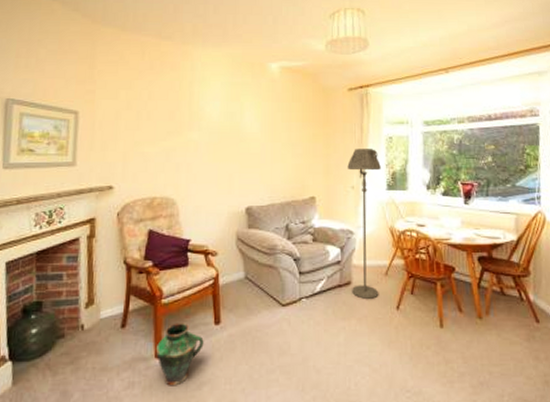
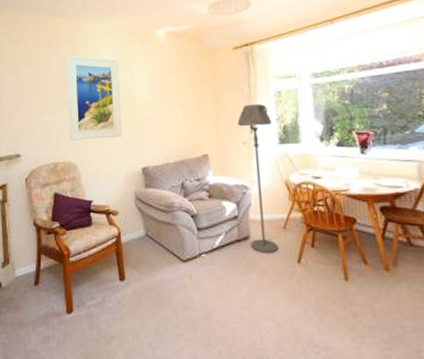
vase: present [155,323,204,386] -> none [66,280,111,340]
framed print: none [169,82,228,175] -> present [66,55,122,140]

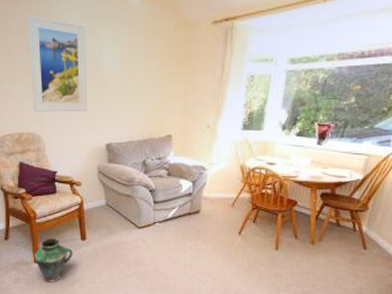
vase: none [66,280,111,340] -> present [34,238,73,283]
floor lamp: present [237,104,279,253] -> none [200,88,239,225]

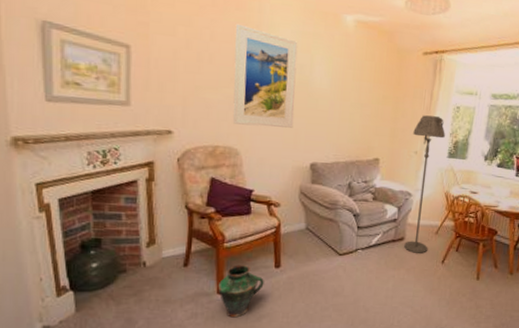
floor lamp: none [200,88,239,225] -> present [404,115,445,253]

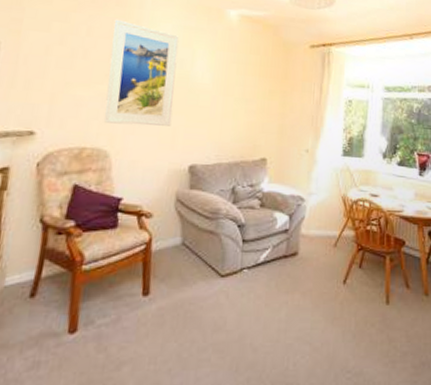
vase: present [217,265,264,318] -> none [69,293,128,366]
floor lamp: present [404,115,445,253] -> none [298,110,338,272]

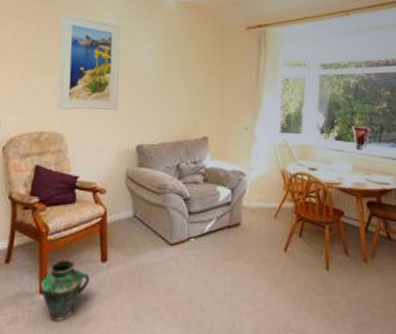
vase: none [69,293,128,366] -> present [40,259,90,322]

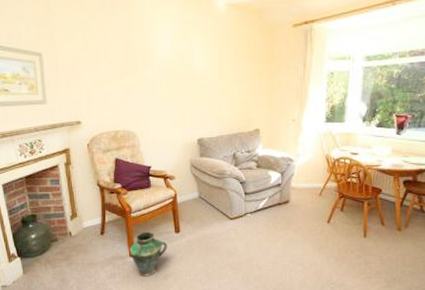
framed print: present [57,12,122,110] -> none [123,22,180,110]

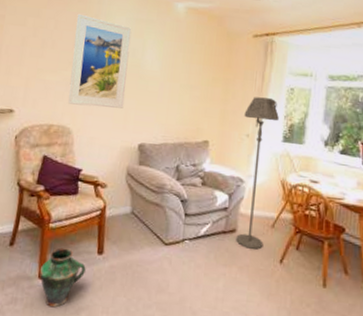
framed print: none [123,22,180,110] -> present [67,13,132,109]
floor lamp: none [289,84,321,214] -> present [236,97,279,250]

